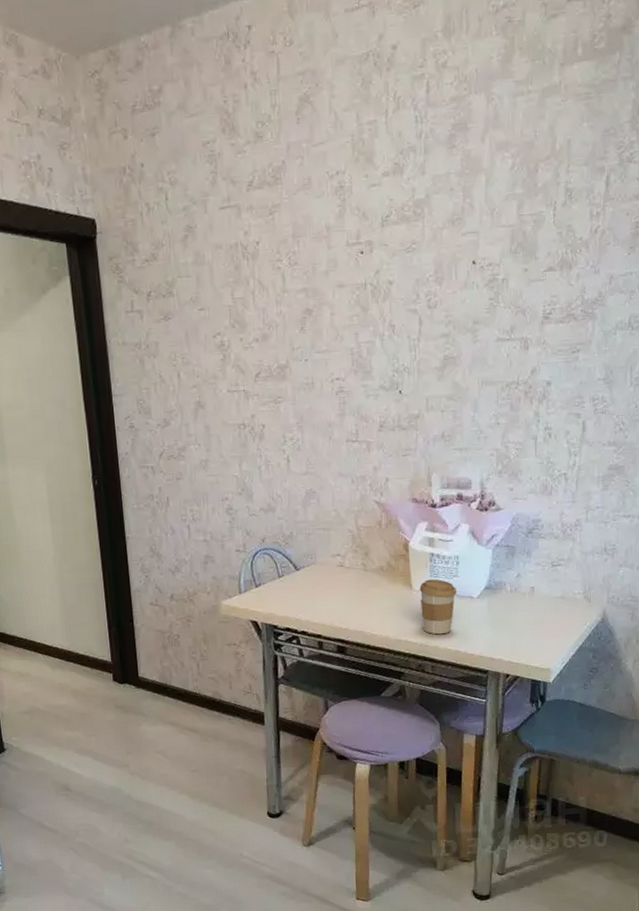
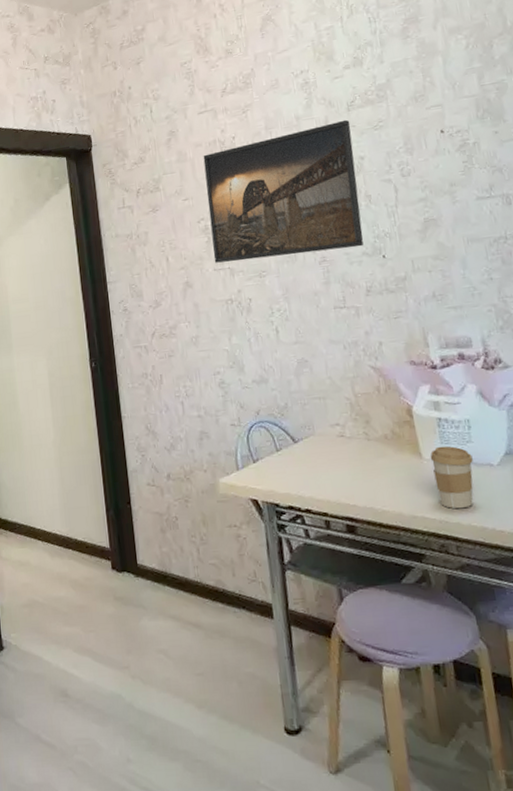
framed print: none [223,236,383,384] -> present [203,119,364,263]

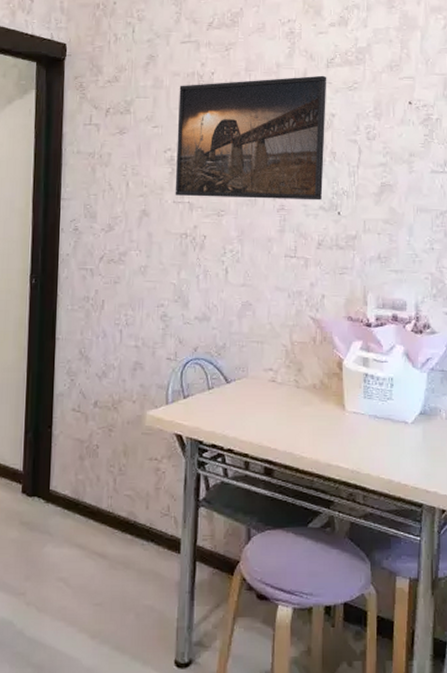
coffee cup: present [430,445,473,509] -> none [352,400,390,461]

